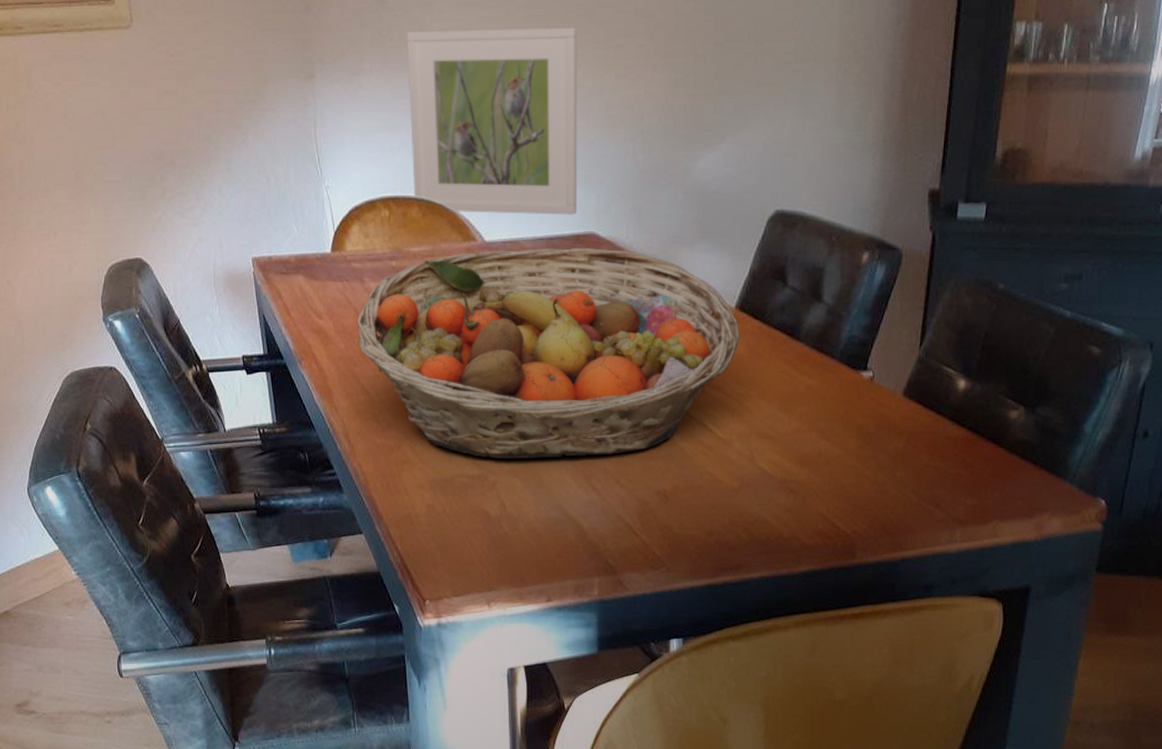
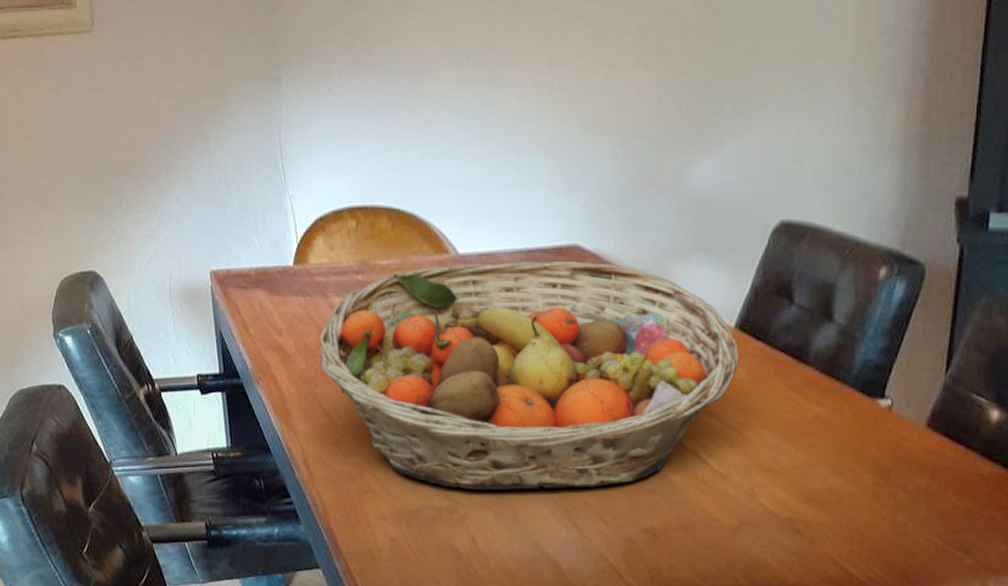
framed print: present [407,27,578,215] -> none [379,25,563,226]

